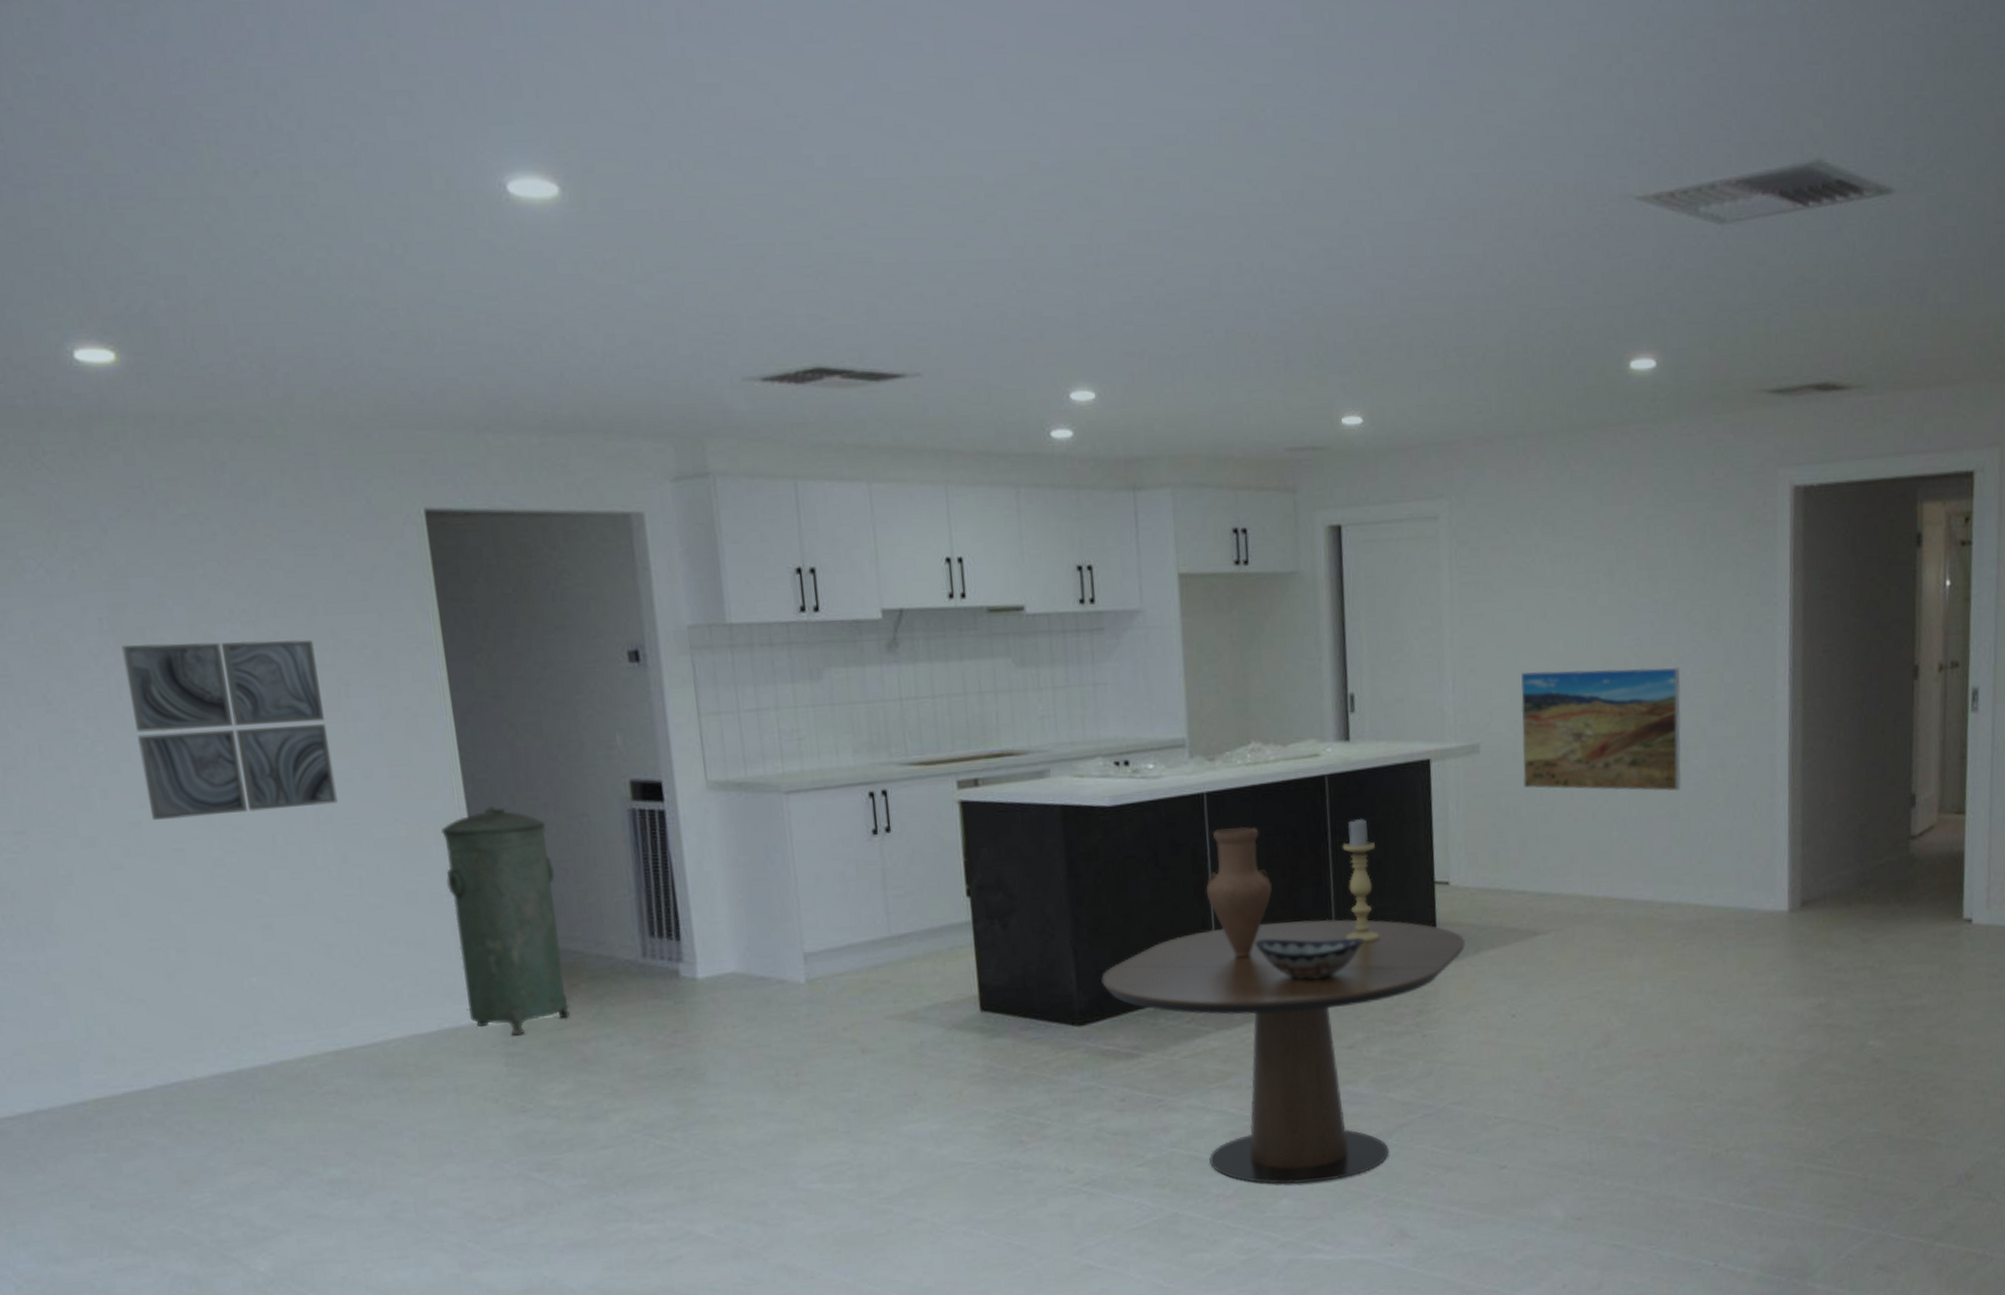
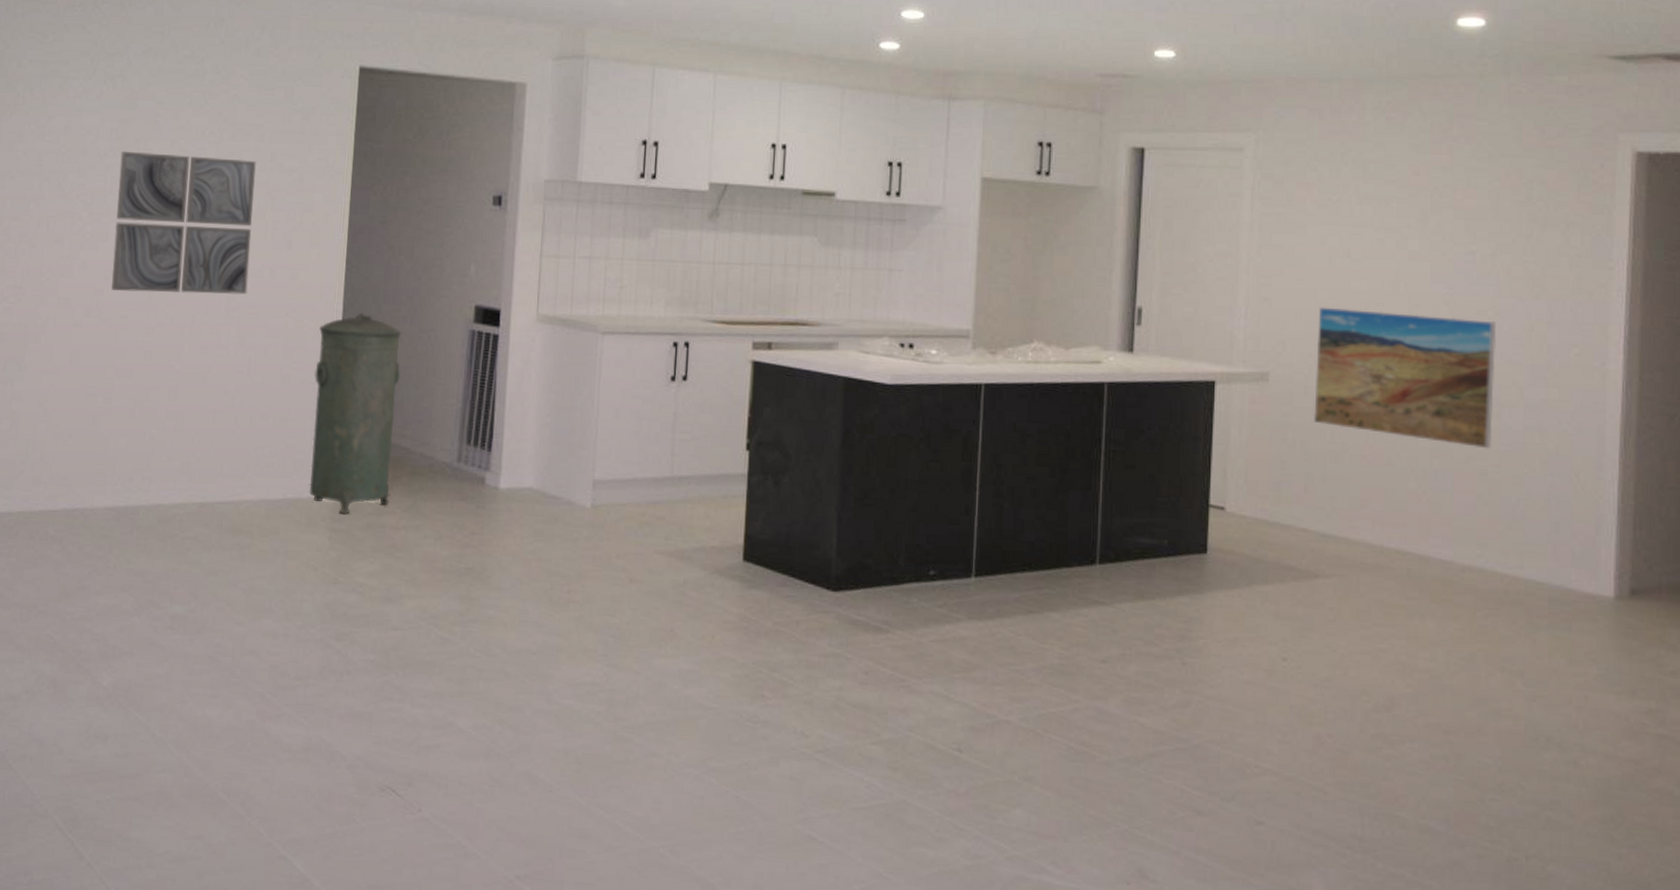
dining table: present [1101,919,1466,1185] -> none [861,517,1237,800]
vase: present [1206,826,1273,958] -> none [973,420,1041,551]
decorative bowl: present [1255,937,1365,980] -> none [1016,535,1130,585]
candle holder: present [1342,817,1380,942] -> none [1110,428,1150,556]

